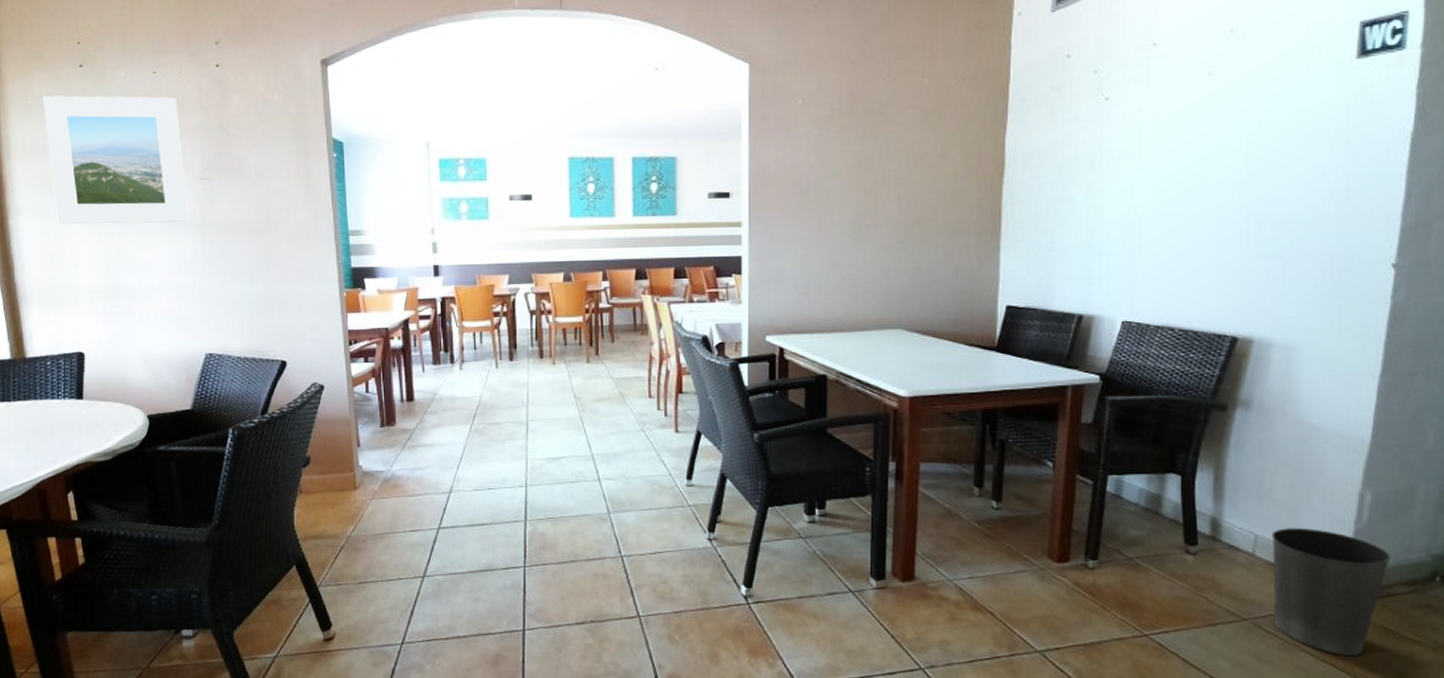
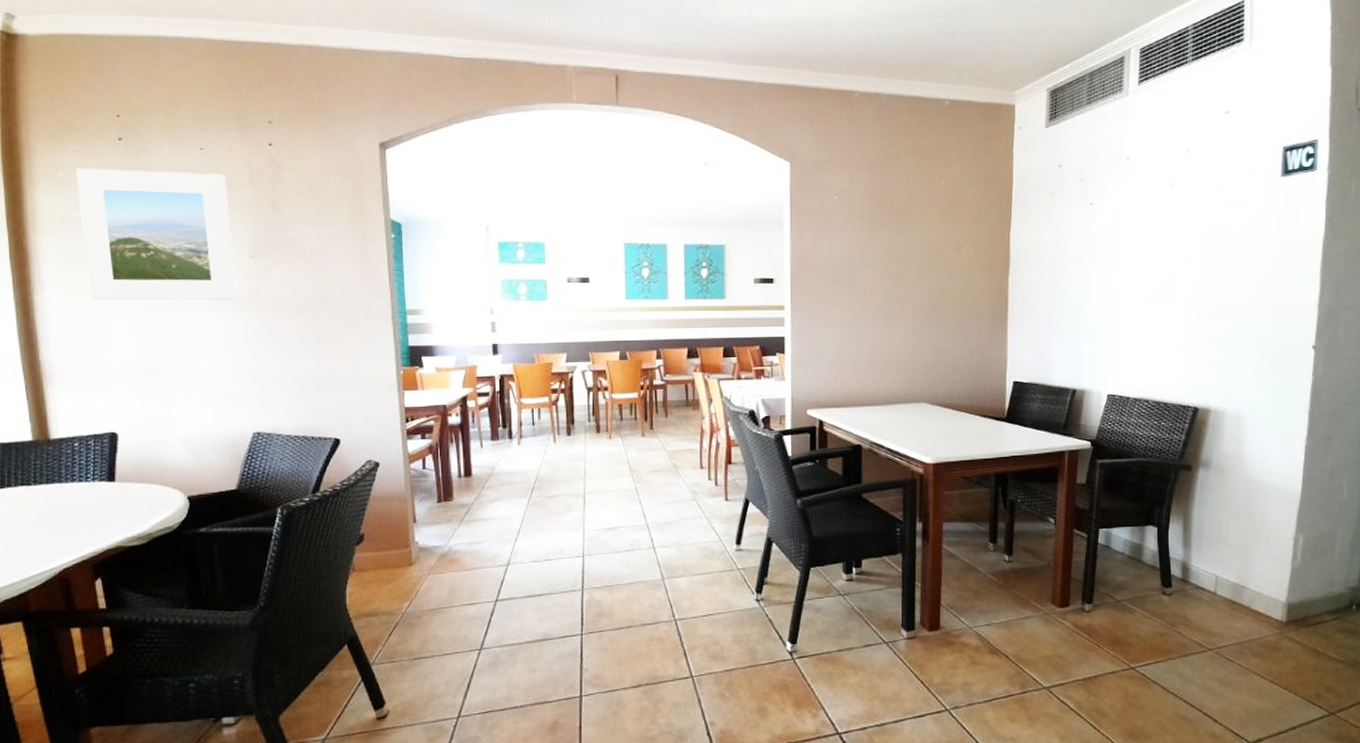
waste basket: present [1271,528,1392,656] -> none [1228,569,1320,676]

